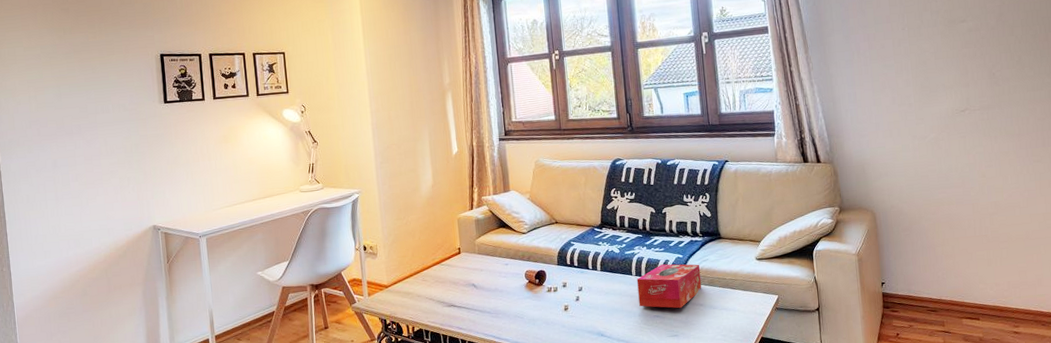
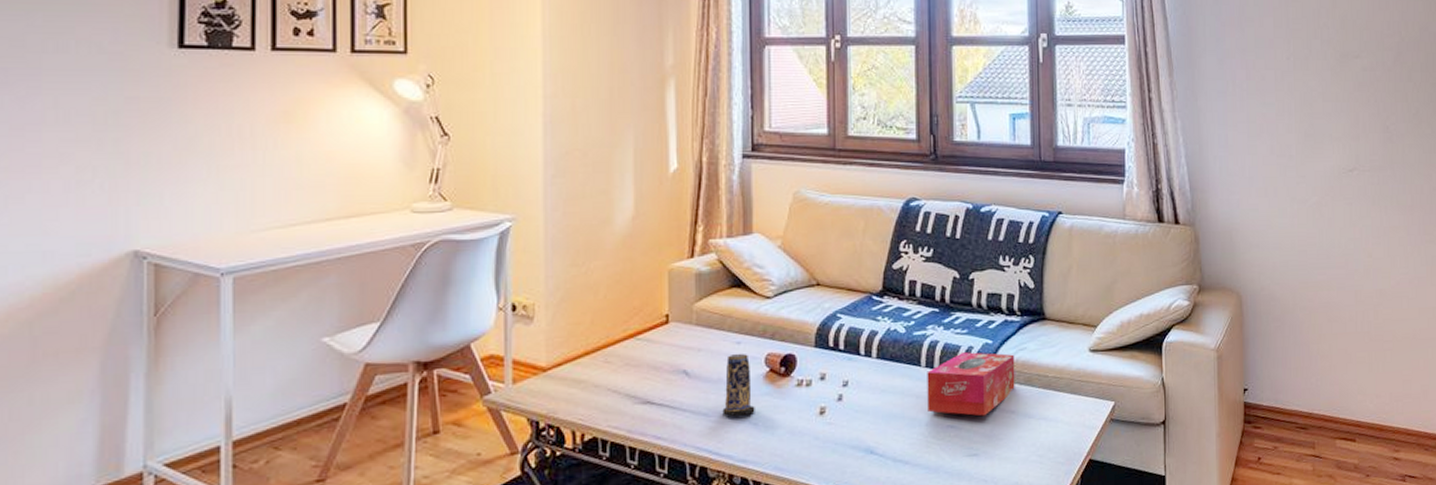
candle: none [500,271,521,313] -> present [722,354,755,416]

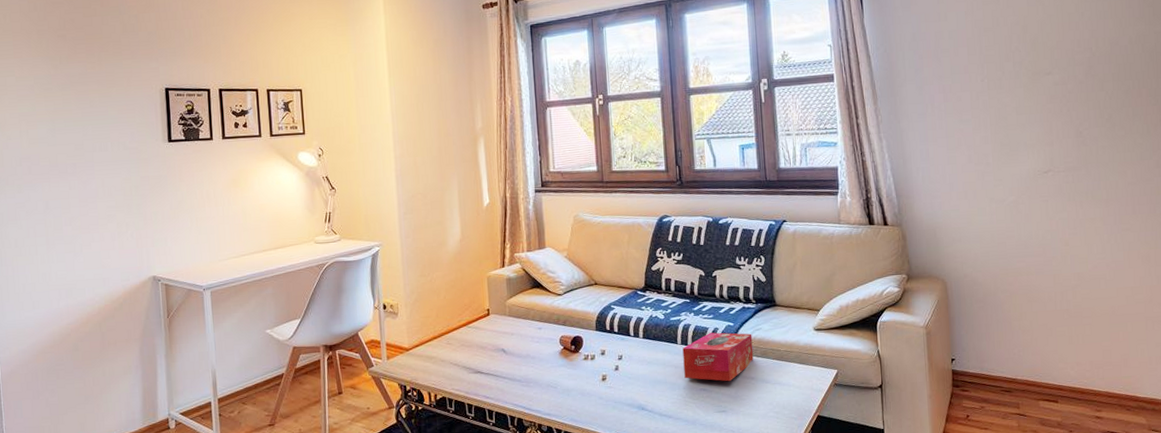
candle: present [722,354,755,416] -> none [531,336,555,382]

